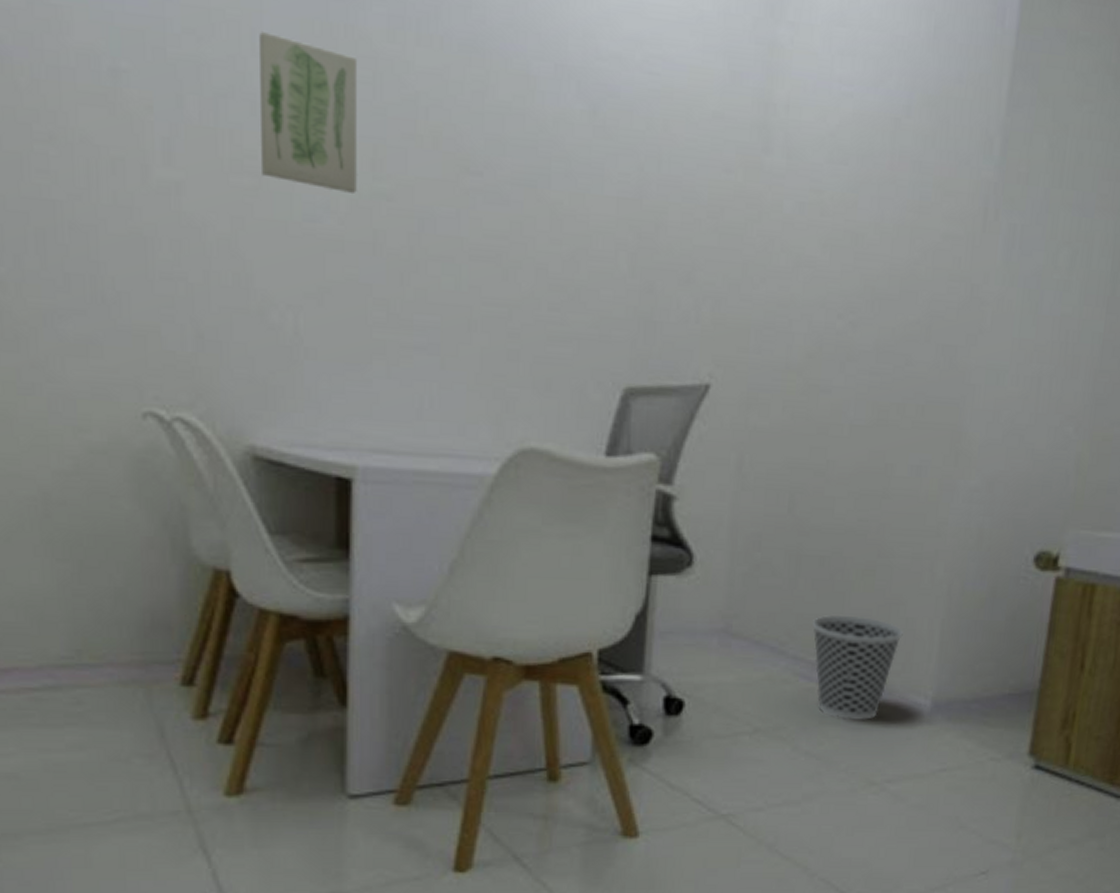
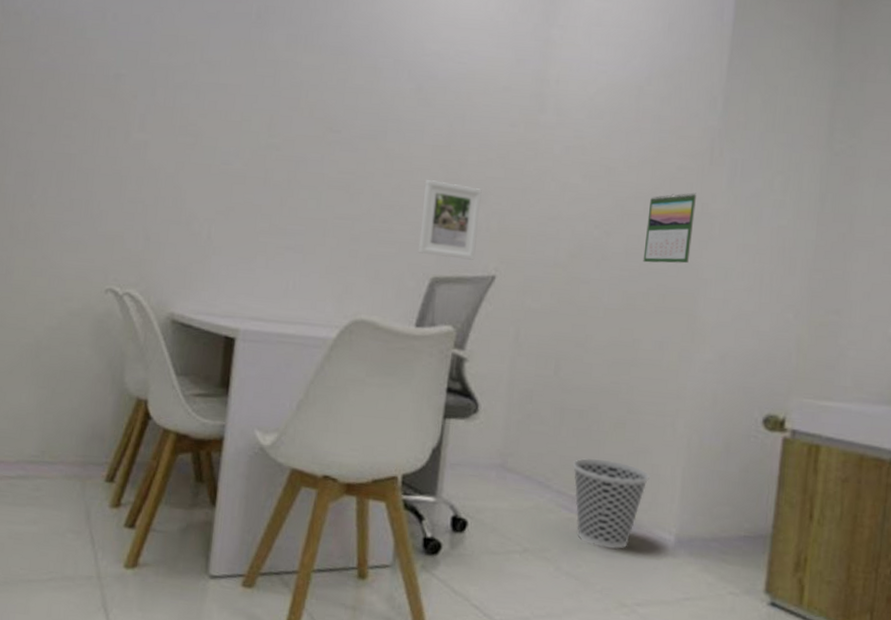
wall art: present [259,30,358,193] -> none [198,47,265,146]
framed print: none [603,248,688,363] -> present [417,180,482,260]
calendar: none [898,269,965,365] -> present [643,192,696,264]

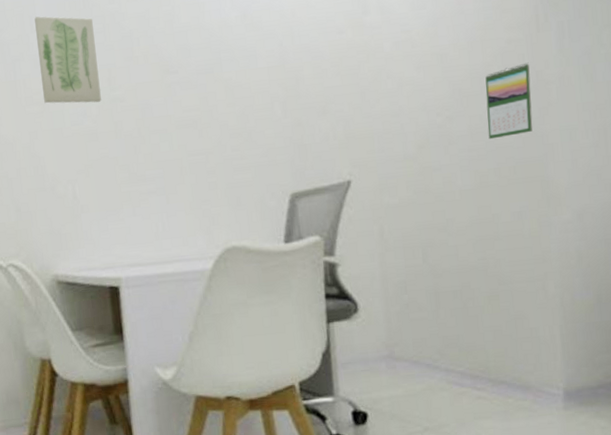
wall art: none [198,47,265,146] -> present [34,16,101,104]
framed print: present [417,180,482,260] -> none [266,99,328,173]
wastebasket: present [573,458,650,549] -> none [456,332,530,414]

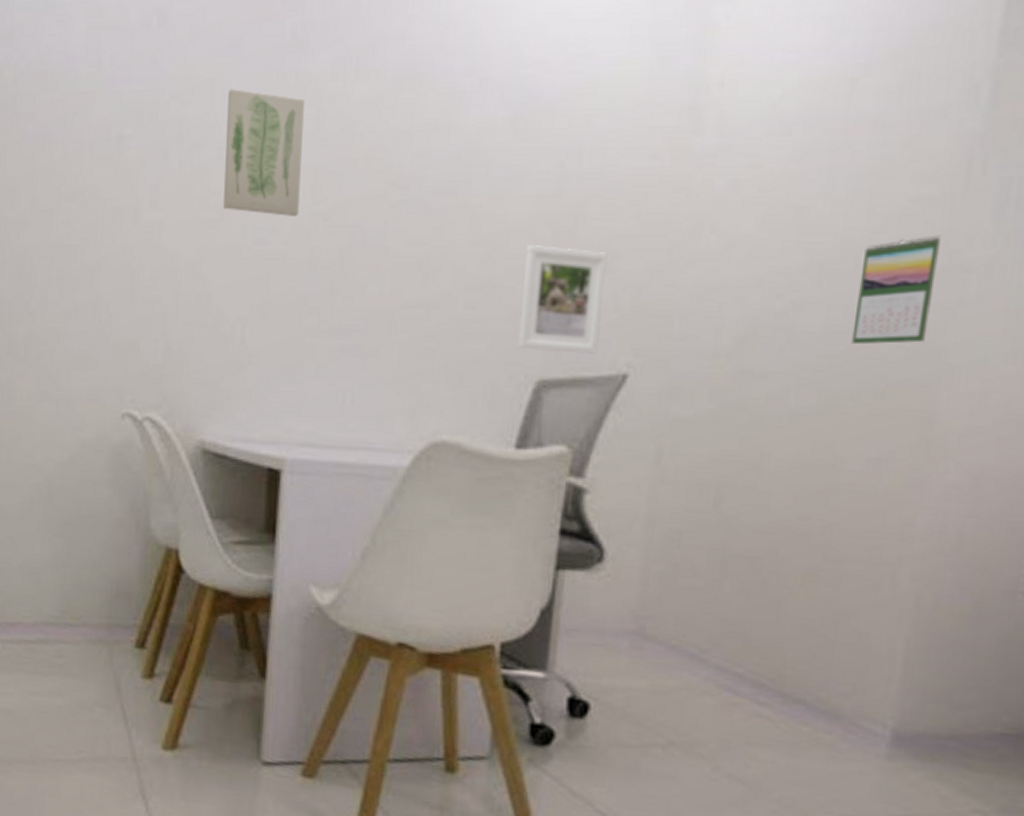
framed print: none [266,99,328,173] -> present [517,245,608,354]

